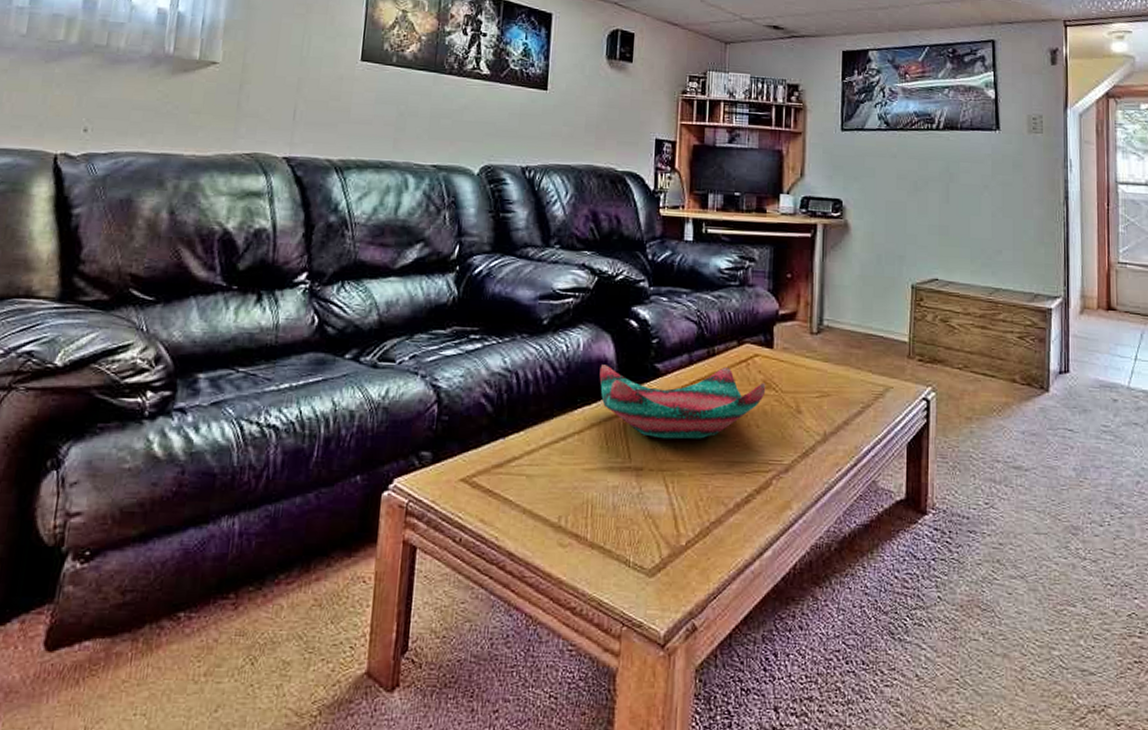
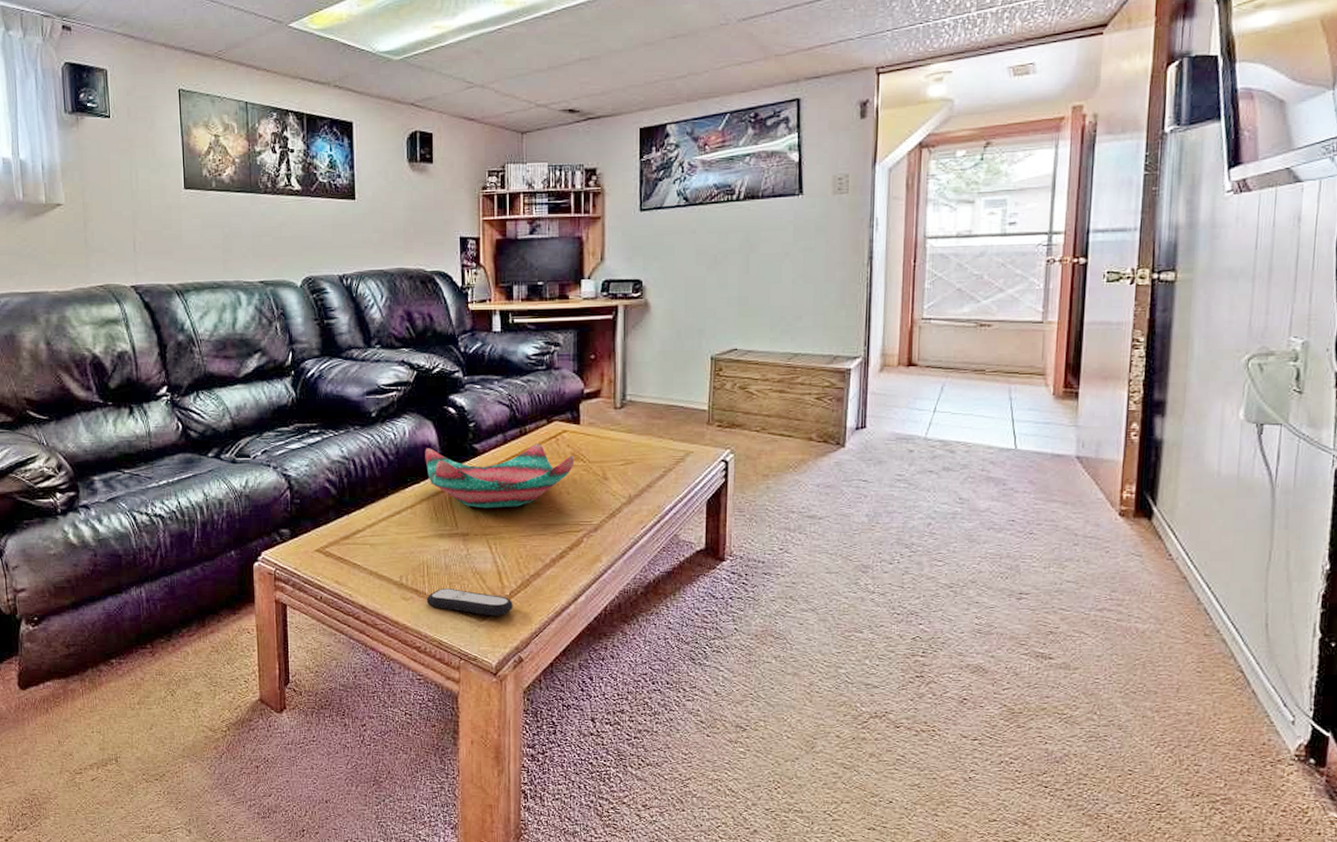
remote control: none [587,533,689,572] -> present [426,587,513,617]

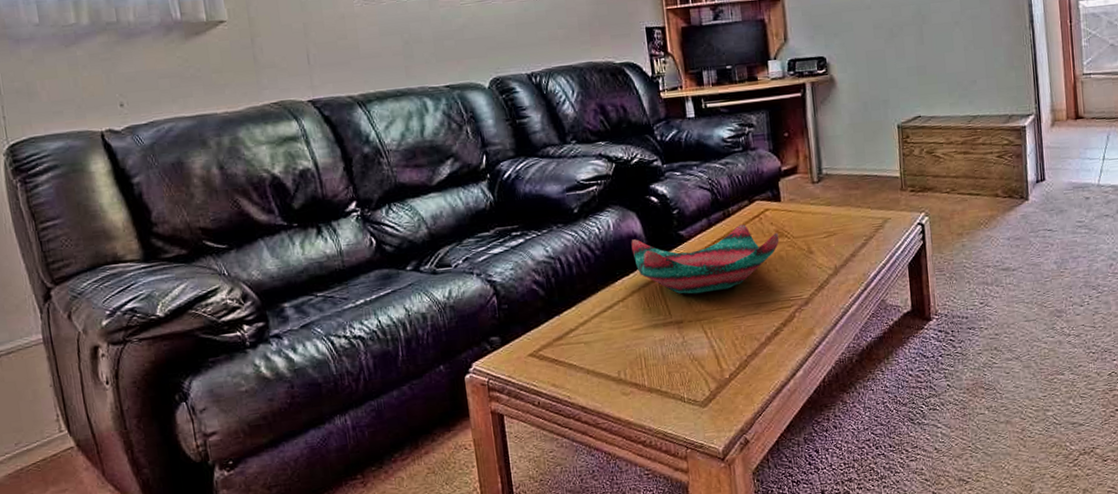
remote control: present [426,587,513,617] -> none [646,378,734,401]

